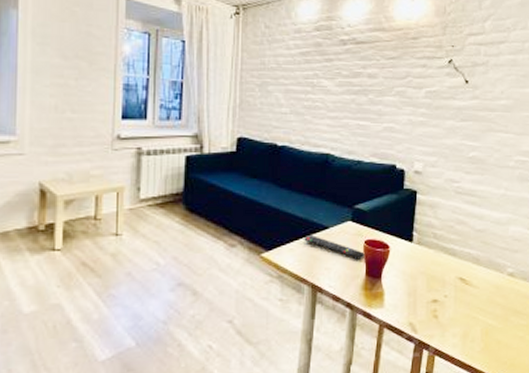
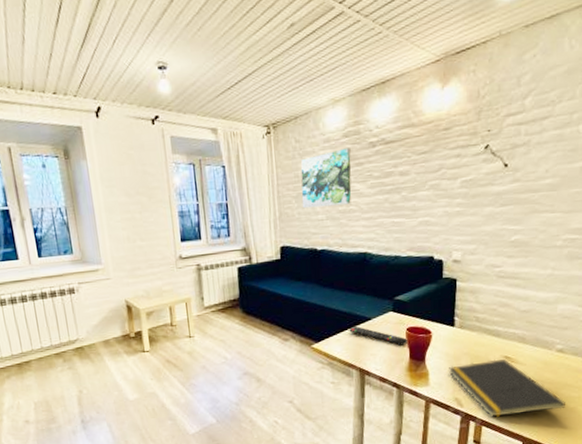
wall art: none [265,42,321,100] -> present [300,148,352,209]
notepad: none [404,280,515,346] -> present [448,359,565,417]

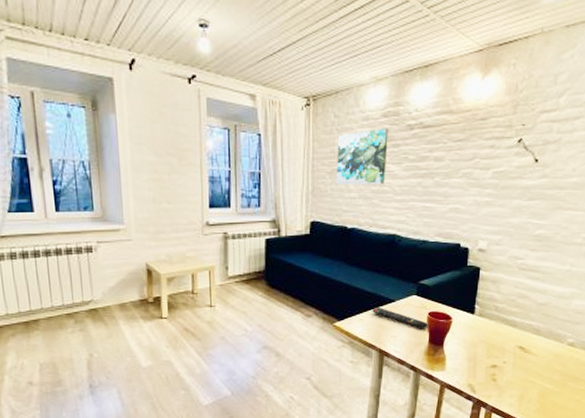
notepad: present [448,359,565,417] -> none [464,349,571,405]

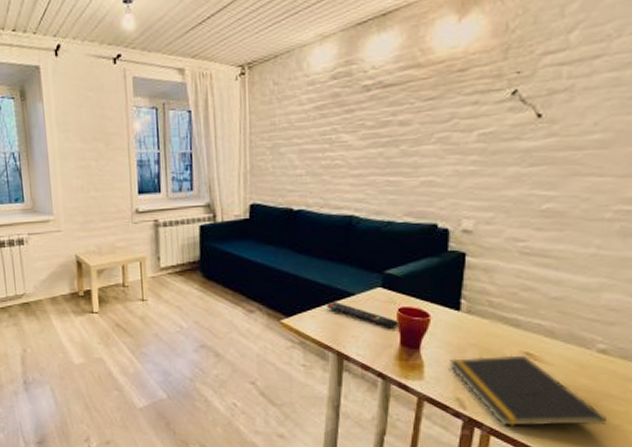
wall art: present [336,128,388,185] -> none [277,92,339,162]
notepad: none [464,349,571,405] -> present [448,355,606,426]

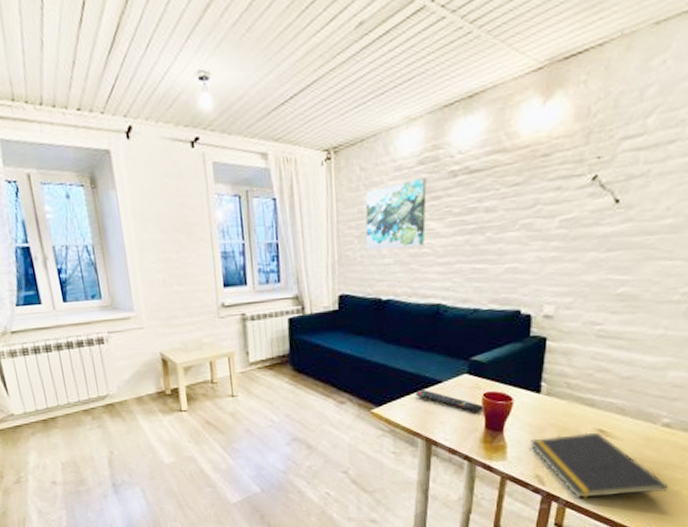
wall art: none [277,92,339,162] -> present [365,178,427,251]

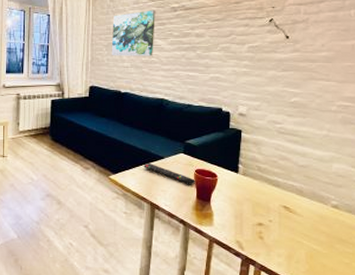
notepad: present [529,432,668,498] -> none [231,208,340,264]

